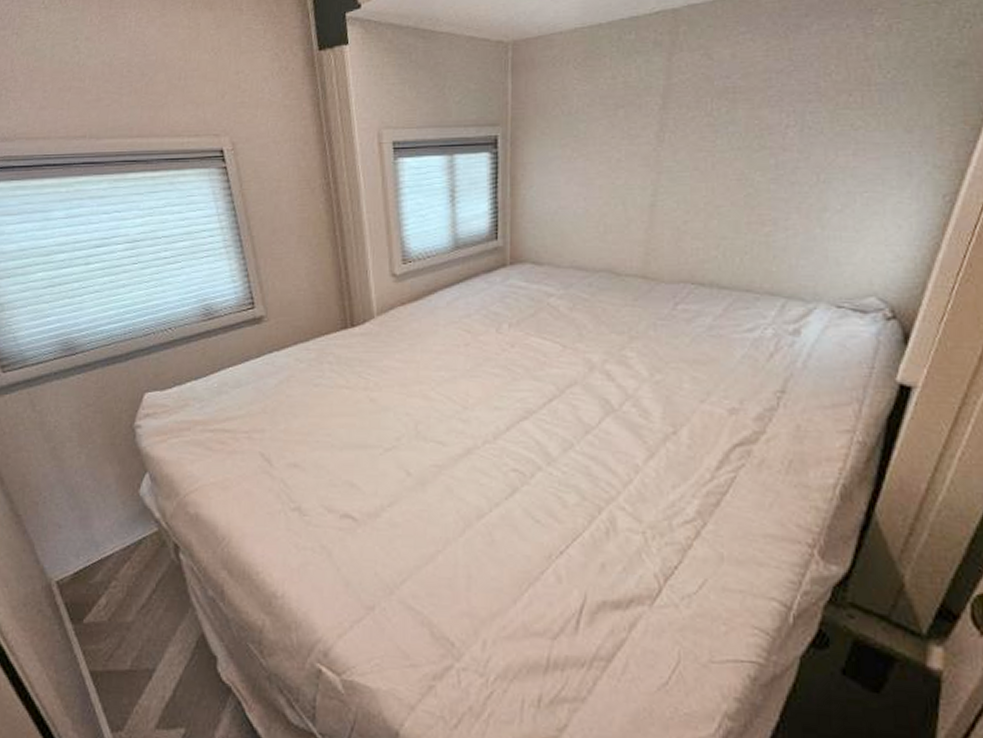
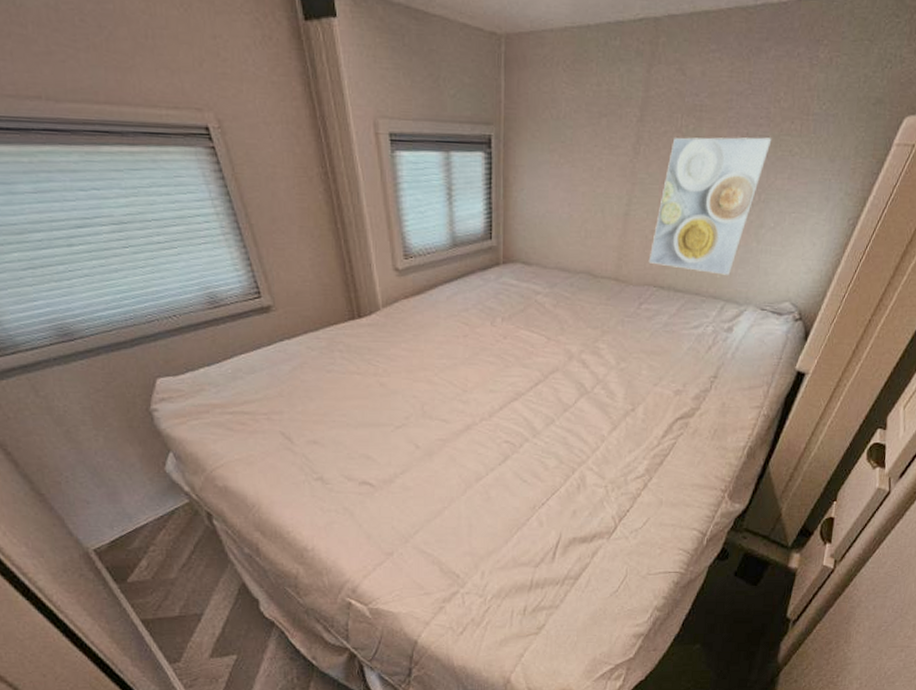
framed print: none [683,113,826,267] -> present [648,137,772,275]

